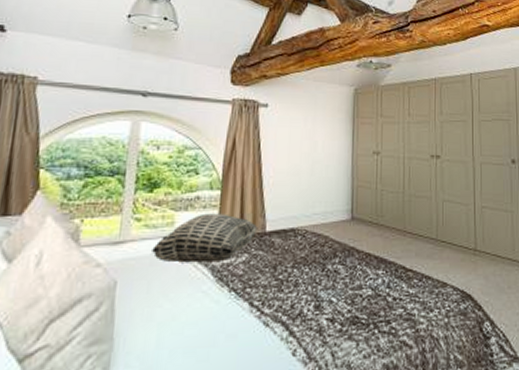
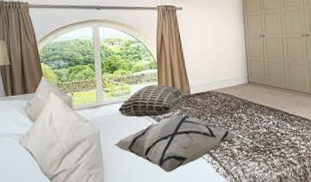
decorative pillow: none [136,262,329,355] -> present [114,115,237,173]

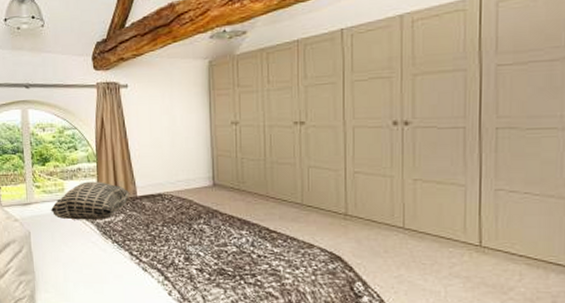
decorative pillow: present [114,115,237,173] -> none [46,221,196,289]

